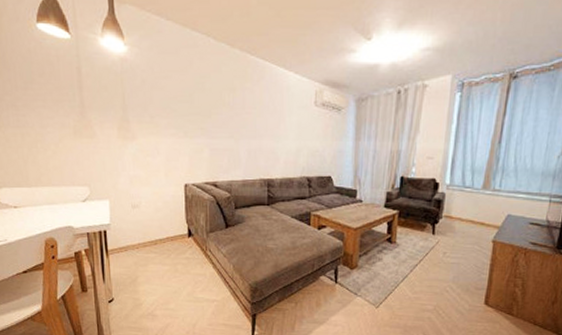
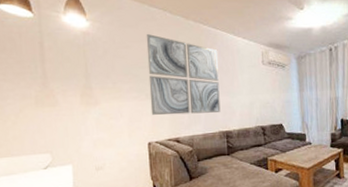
wall art: none [186,62,265,157] -> present [146,33,221,115]

